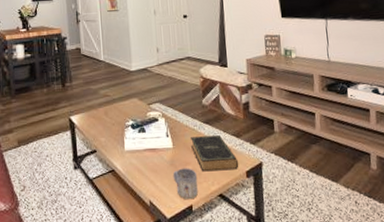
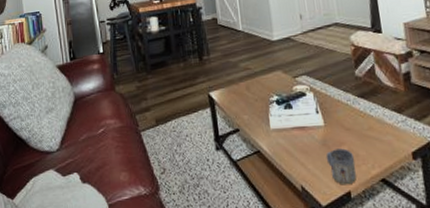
book: present [191,135,239,172] -> none [344,111,403,153]

